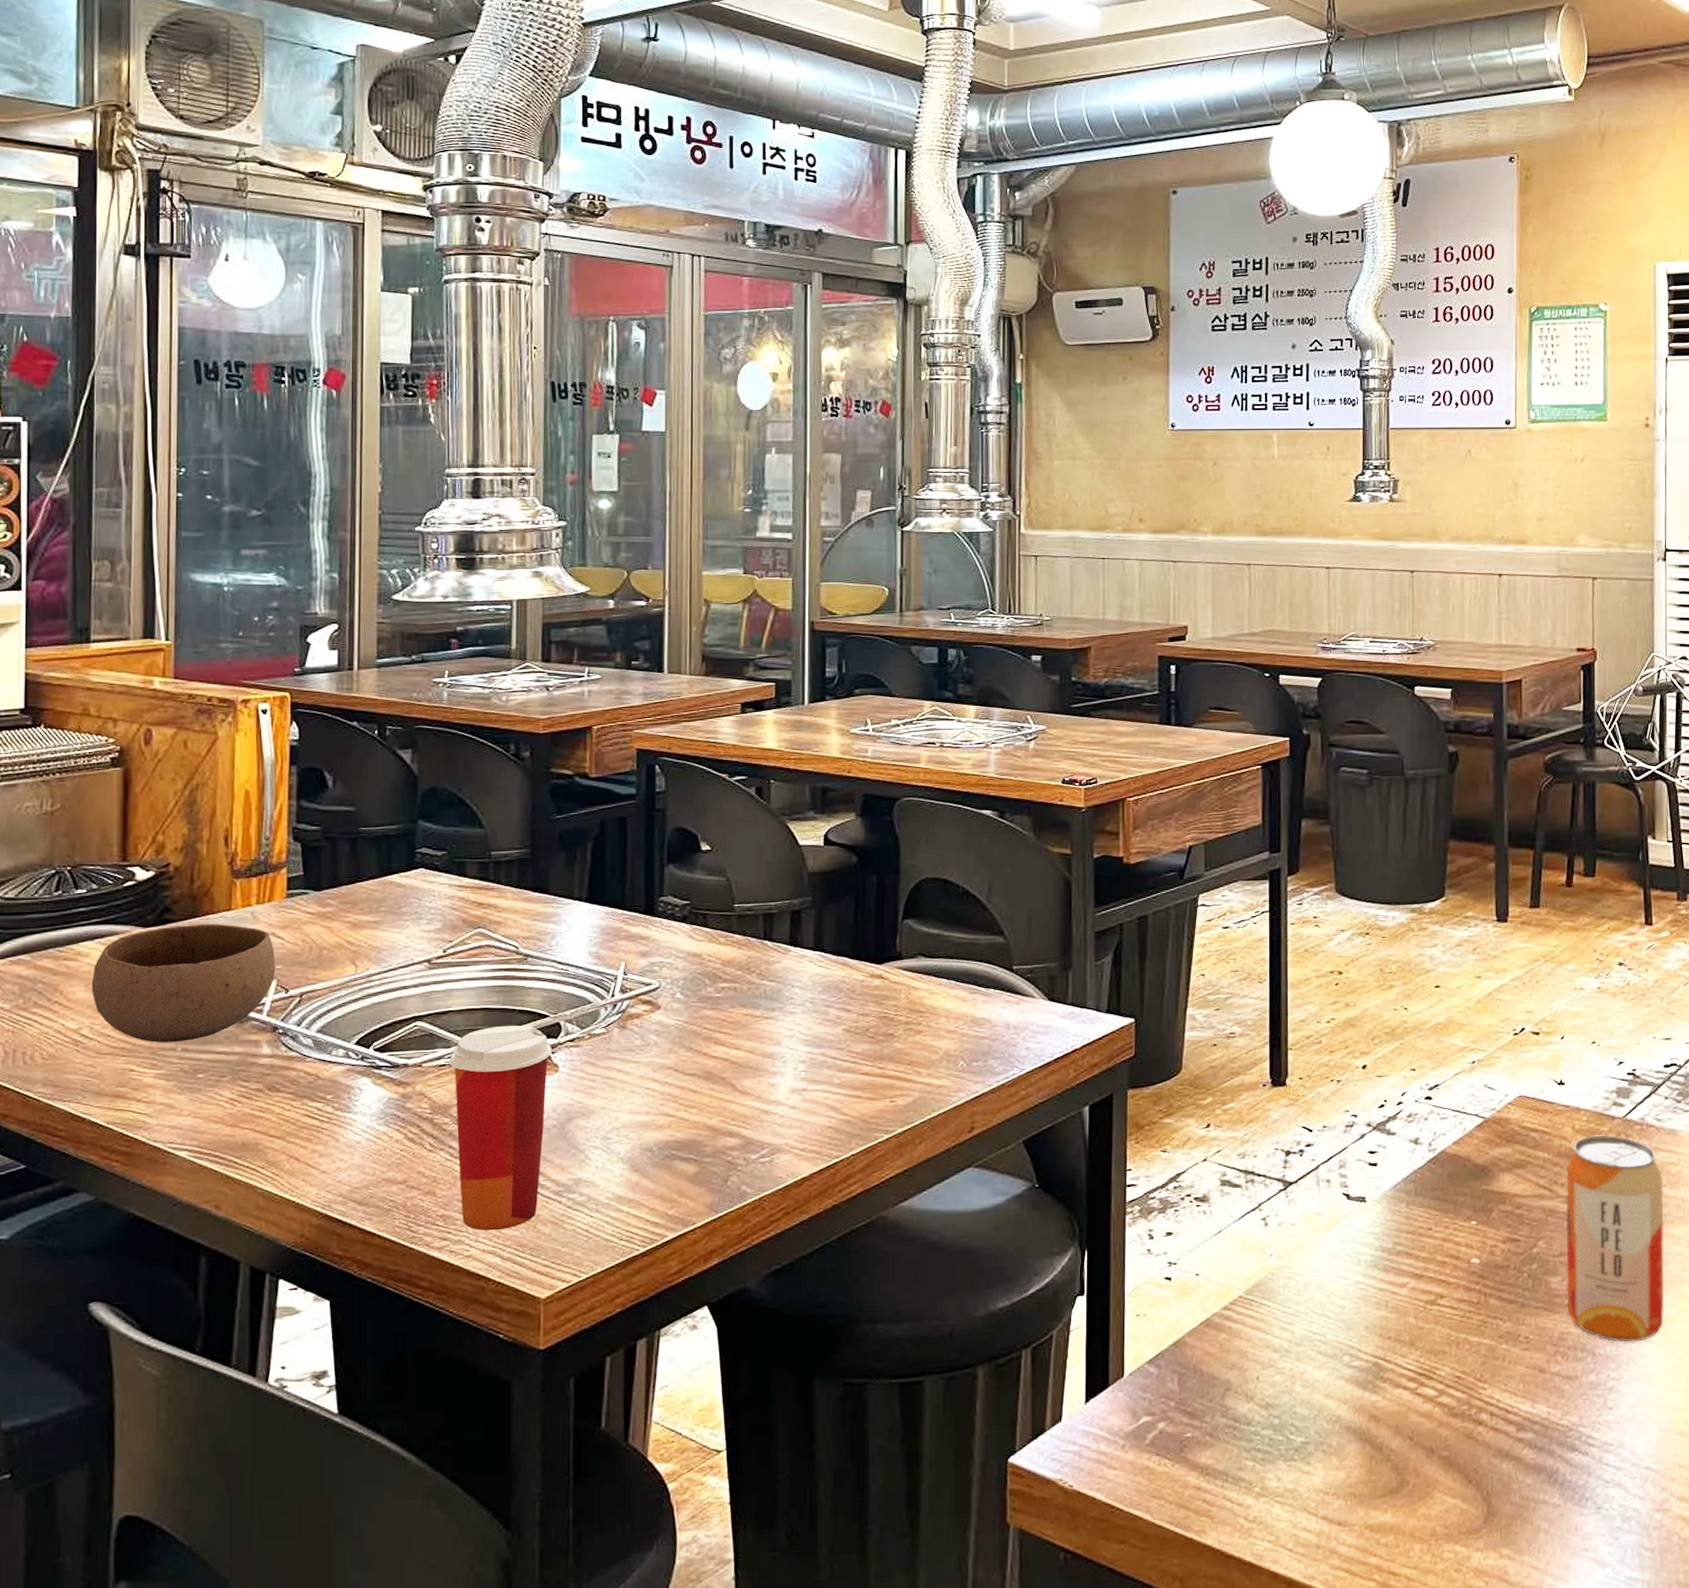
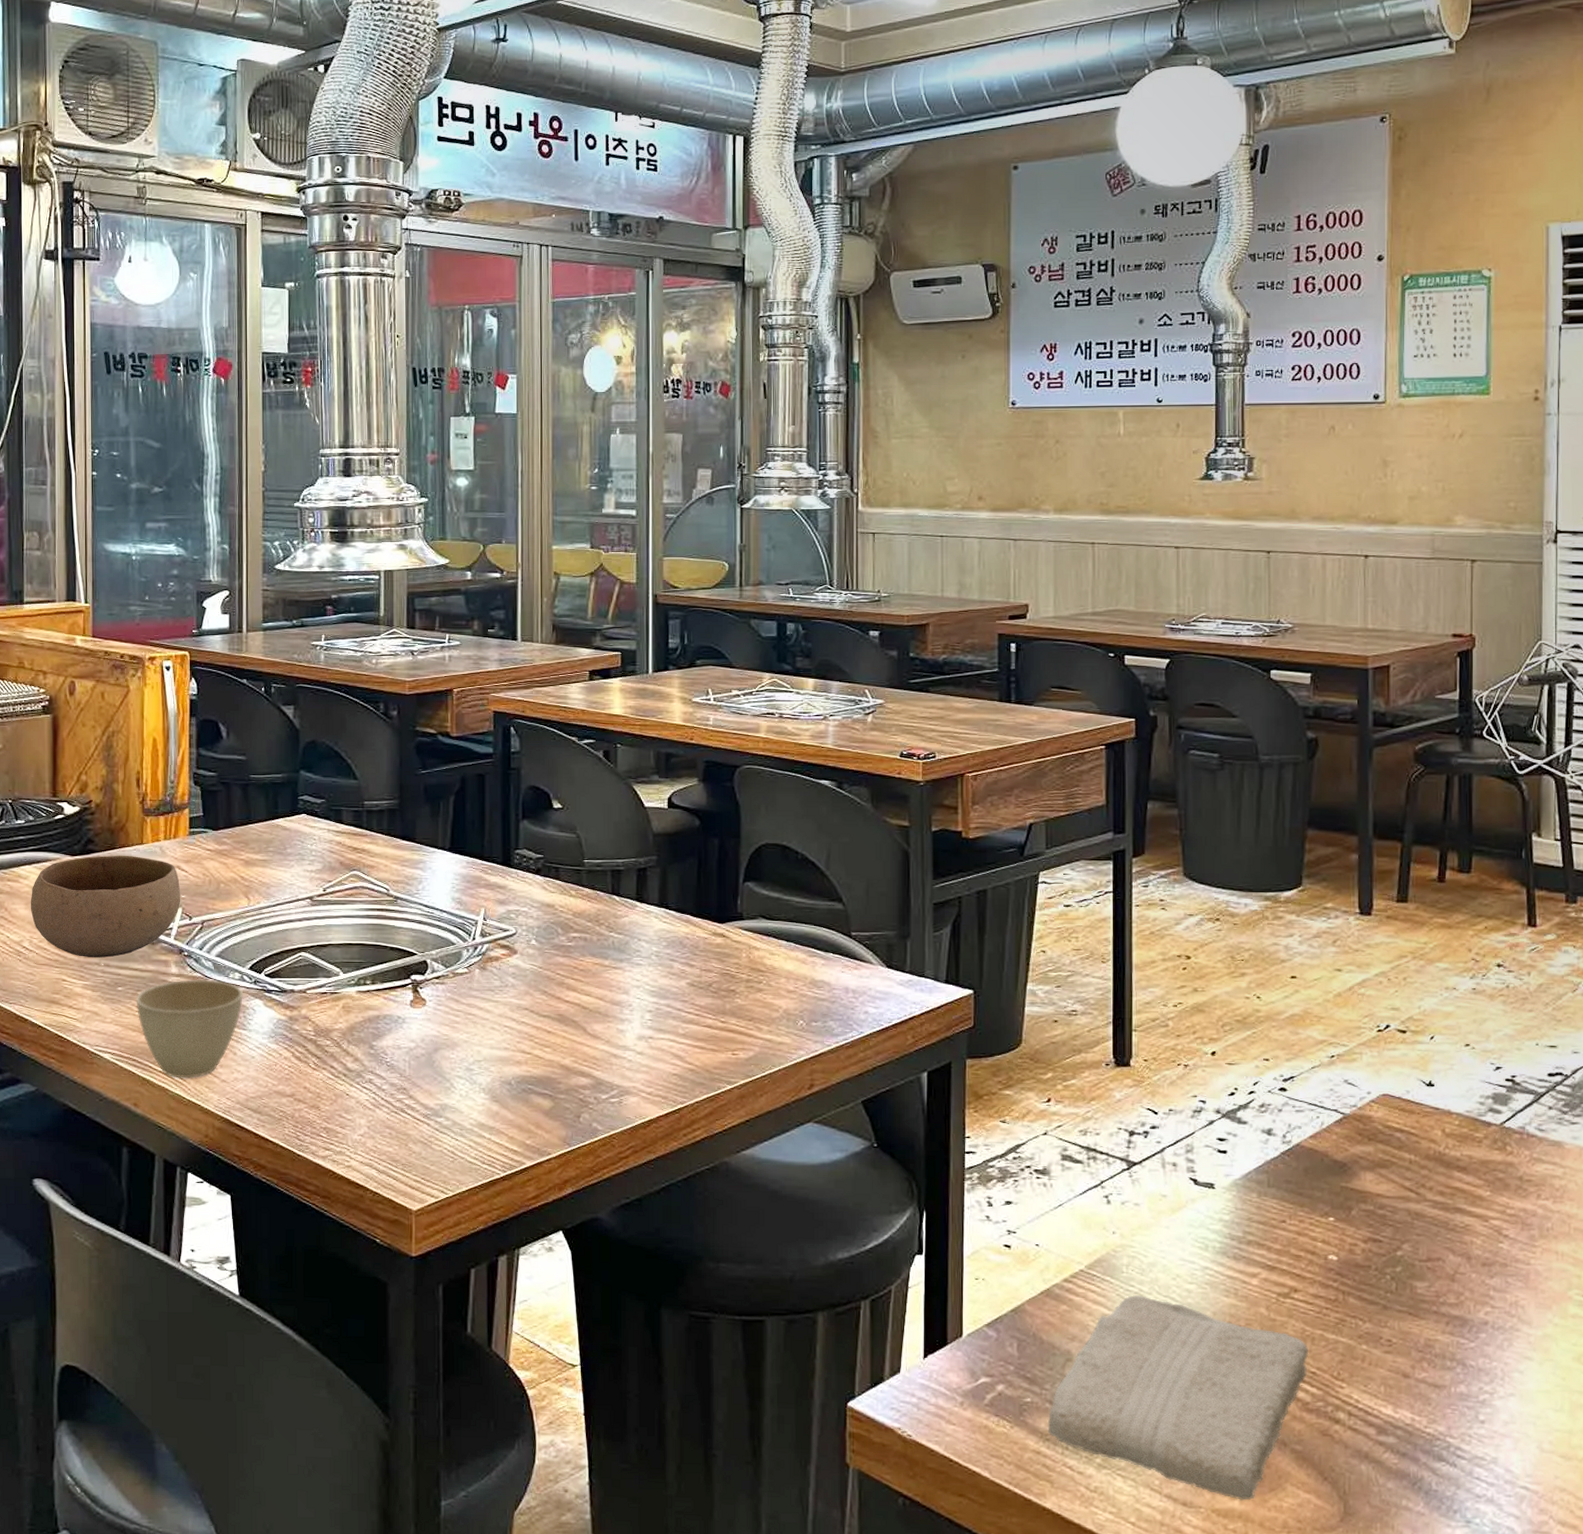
cup: none [219,1059,349,1173] -> present [136,980,244,1078]
paper cup: present [448,1025,553,1231] -> none [329,960,420,1146]
washcloth: none [1207,1316,1454,1513] -> present [1047,1295,1309,1500]
beverage can: present [1566,1134,1664,1342] -> none [1434,1140,1546,1357]

